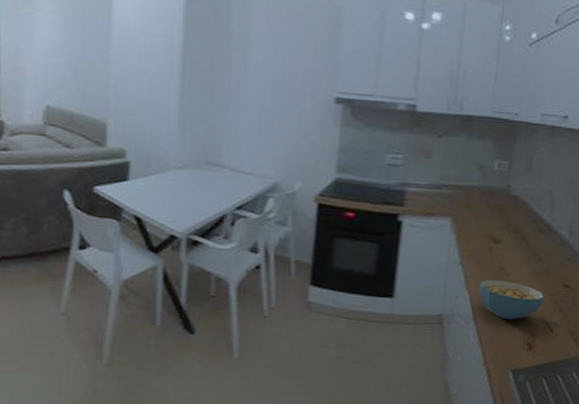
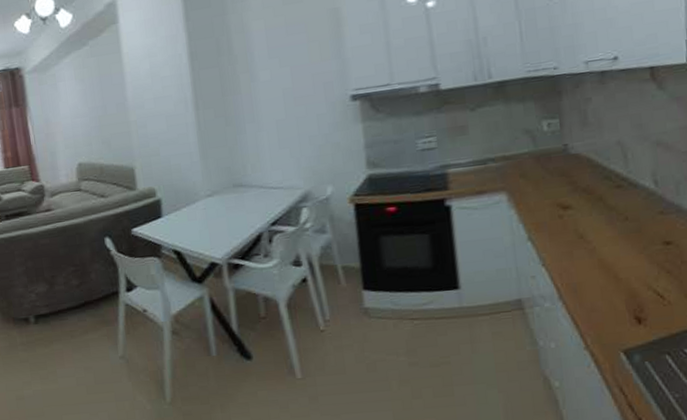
cereal bowl: present [479,279,545,320] -> none [556,249,643,293]

